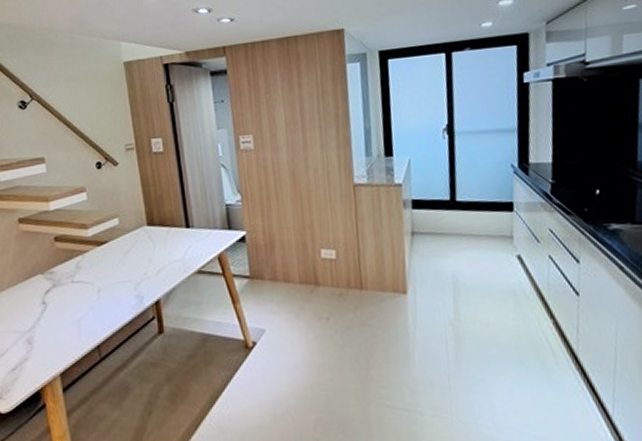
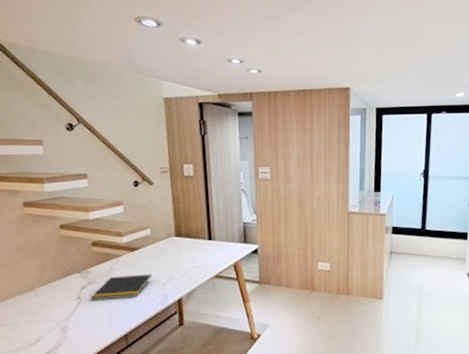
notepad: none [57,271,123,307] -> present [90,274,152,301]

